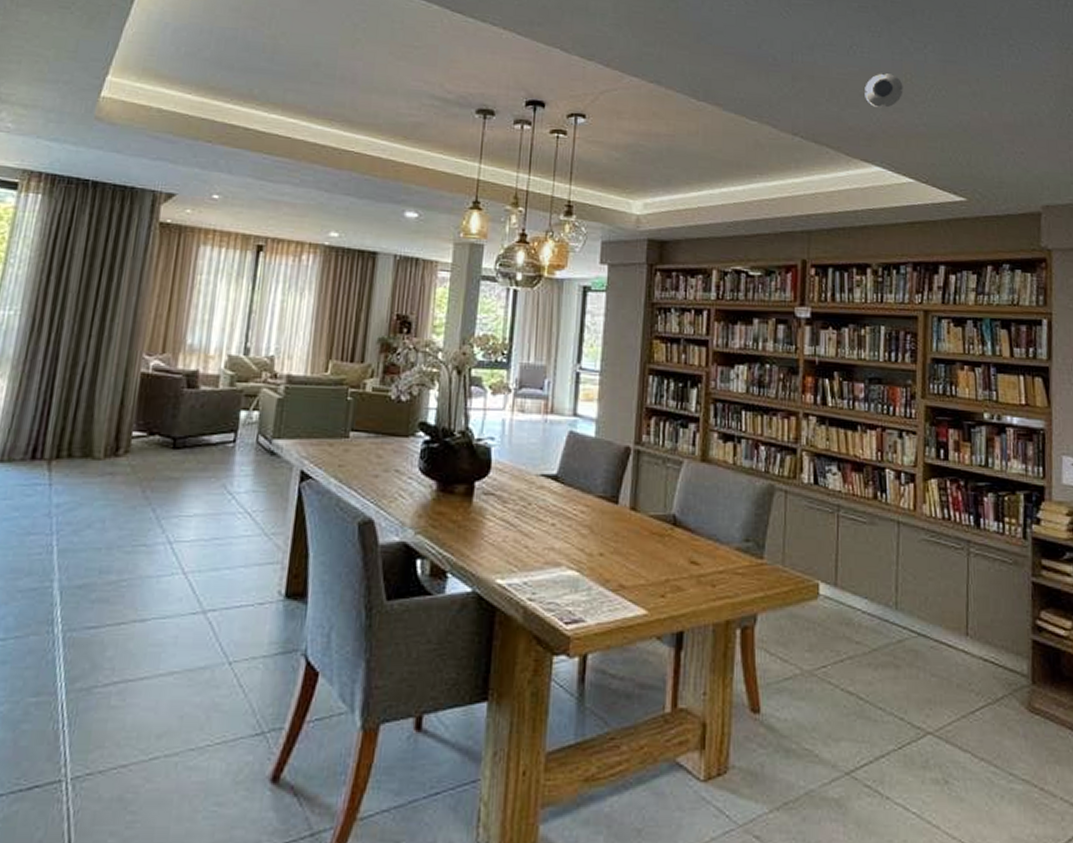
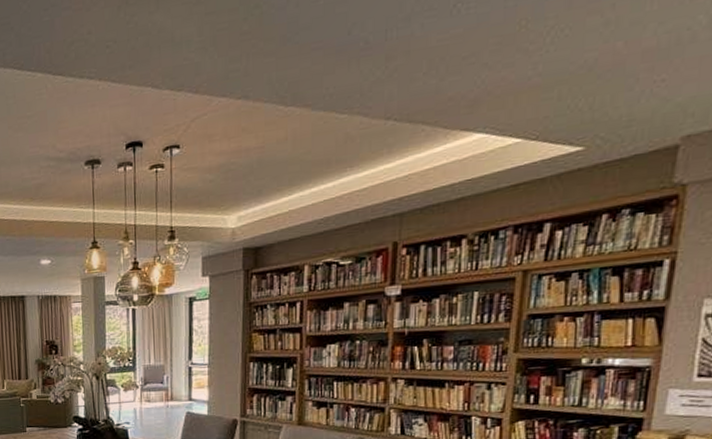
smoke detector: present [865,73,903,109] -> none [469,25,516,69]

